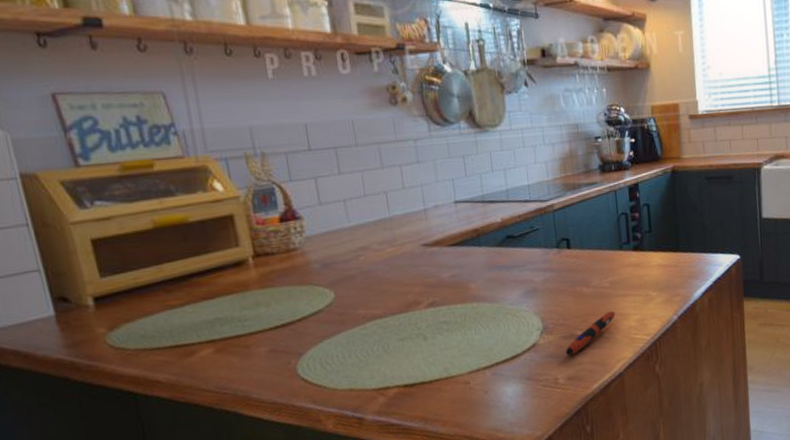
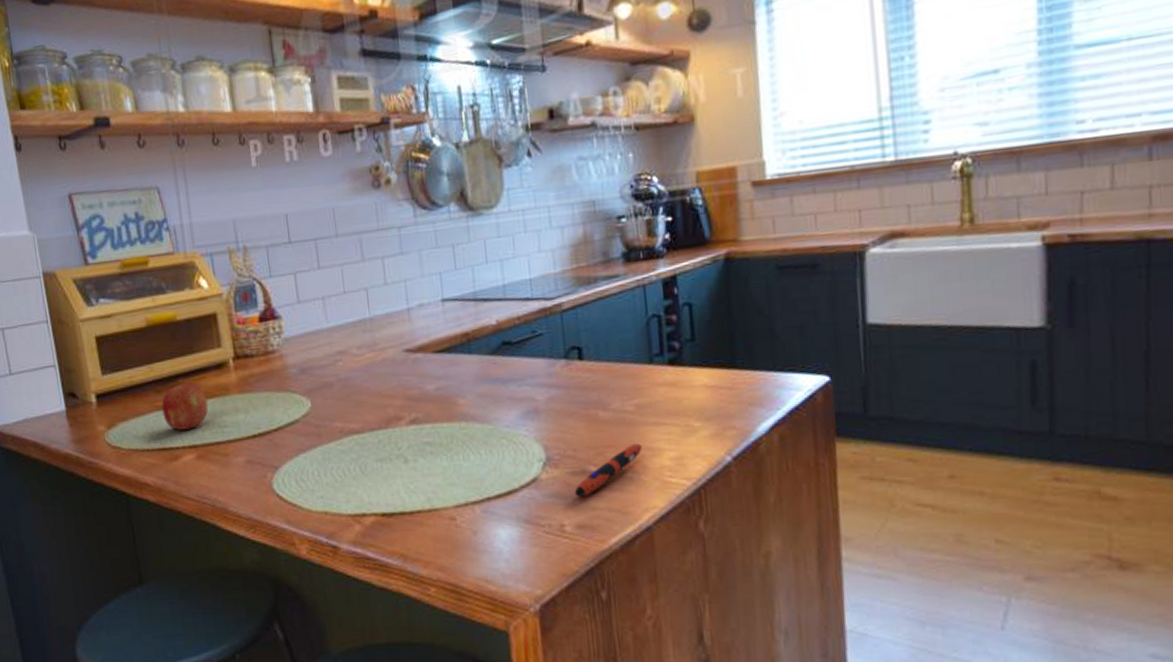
fruit: none [173,279,227,327] -> present [161,381,209,430]

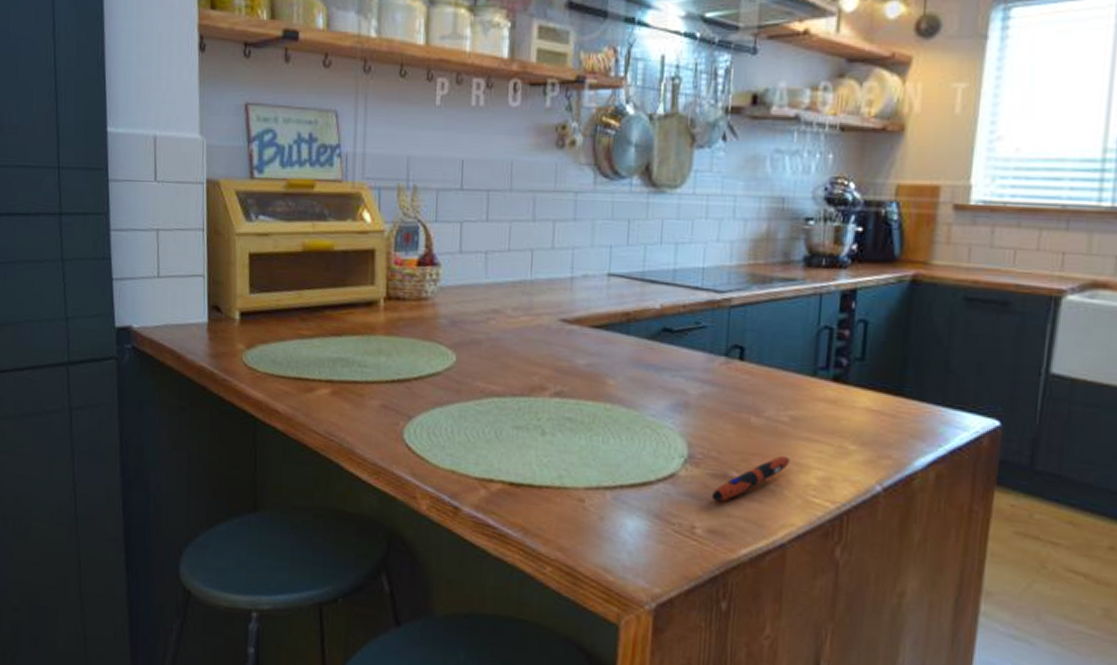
fruit: present [161,381,209,430] -> none [304,314,352,363]

